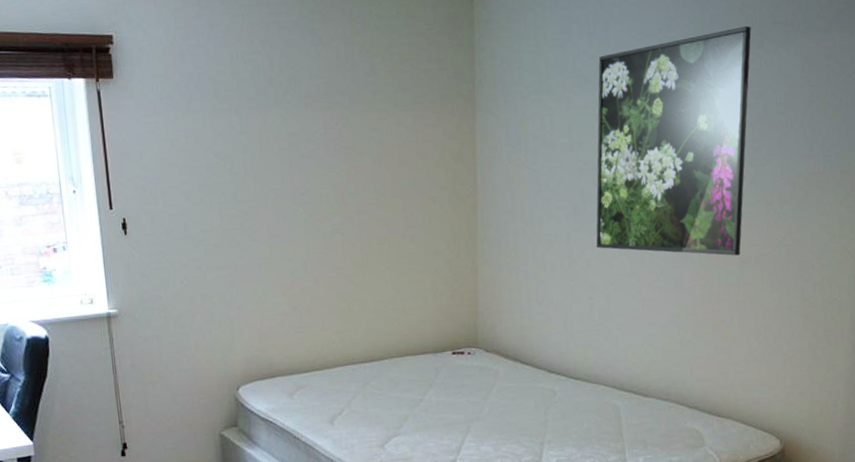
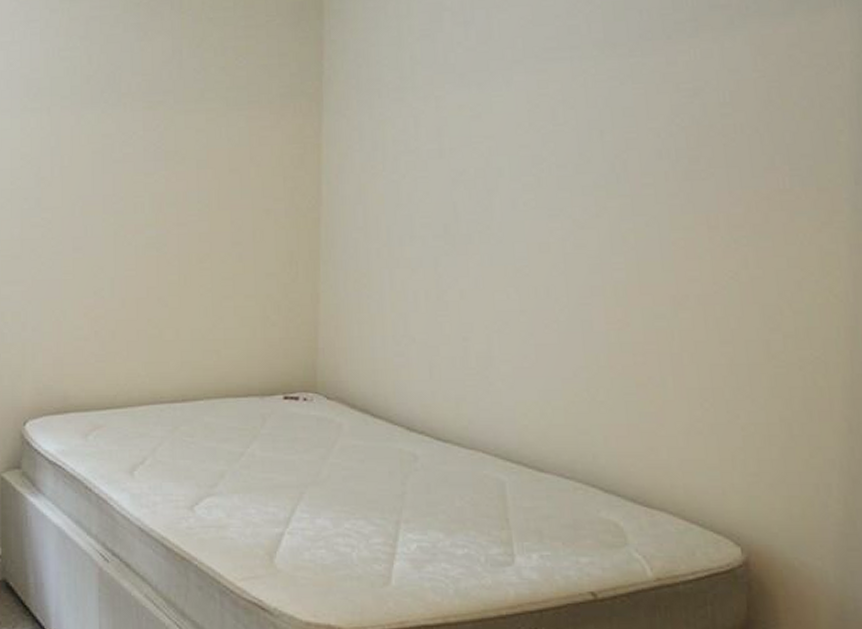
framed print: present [596,25,751,256] -> none [472,10,681,294]

